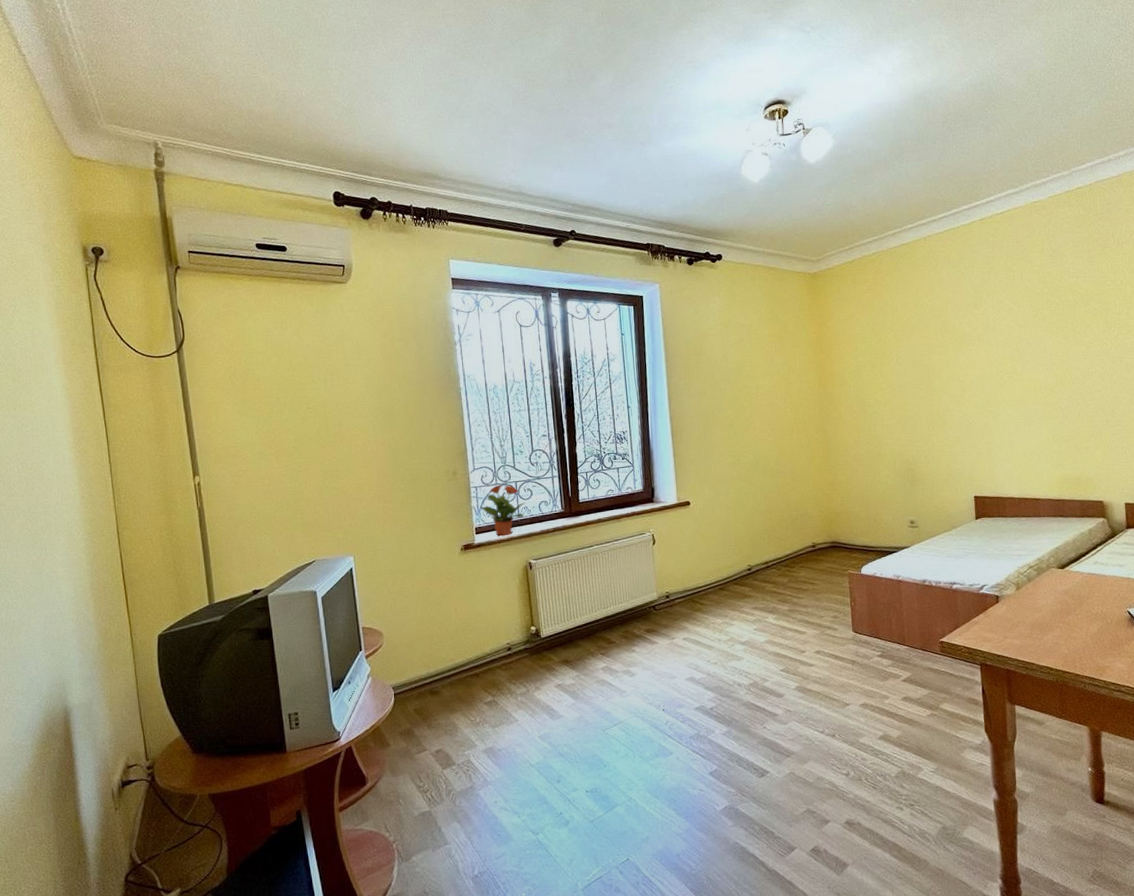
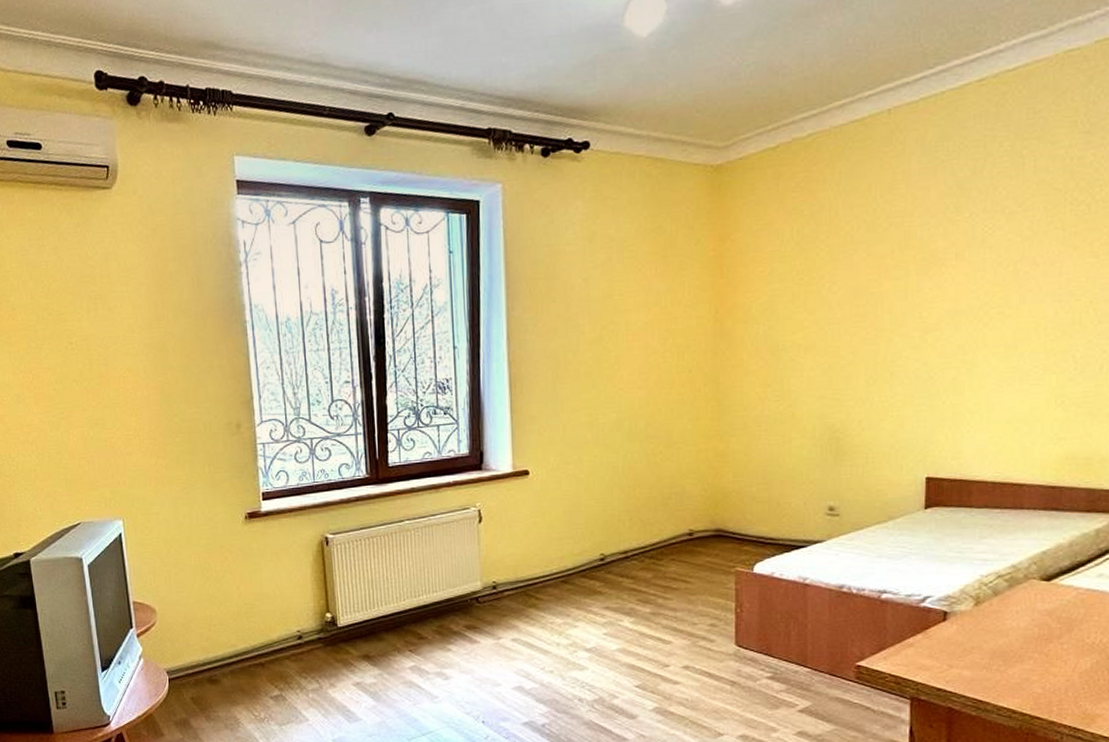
potted plant: present [480,484,526,537] -> none [268,441,323,504]

